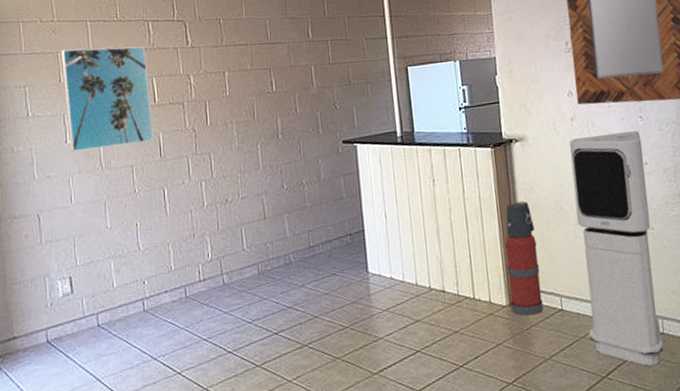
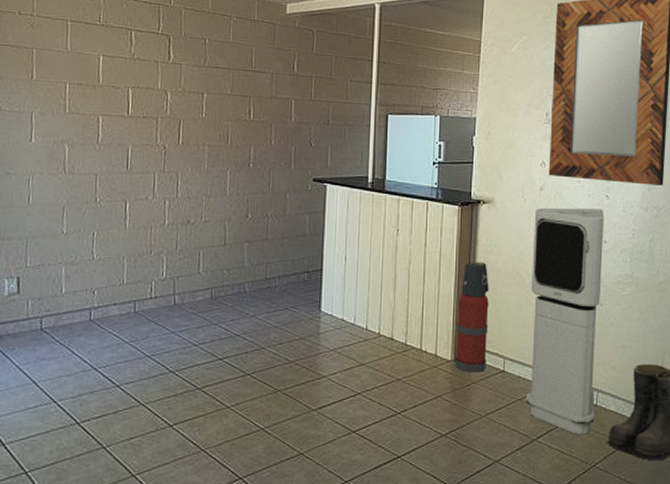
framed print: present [61,46,154,152] -> none [34,46,125,153]

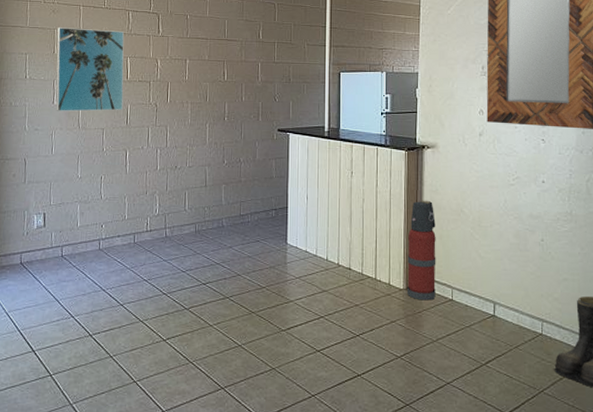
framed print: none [34,46,125,153] -> present [56,27,125,112]
air purifier: present [525,207,604,435] -> none [473,151,542,361]

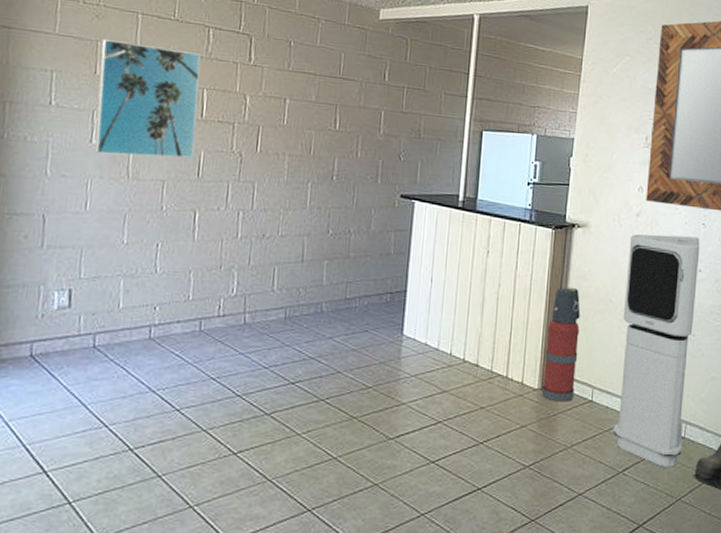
air purifier: none [473,151,542,361] -> present [612,234,700,467]

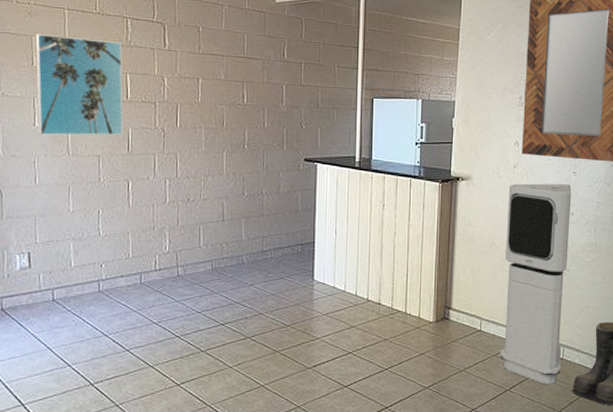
fire extinguisher: present [542,287,581,402] -> none [437,233,467,332]

